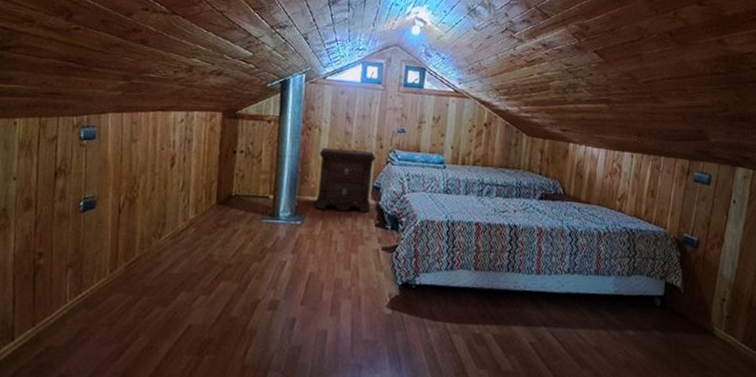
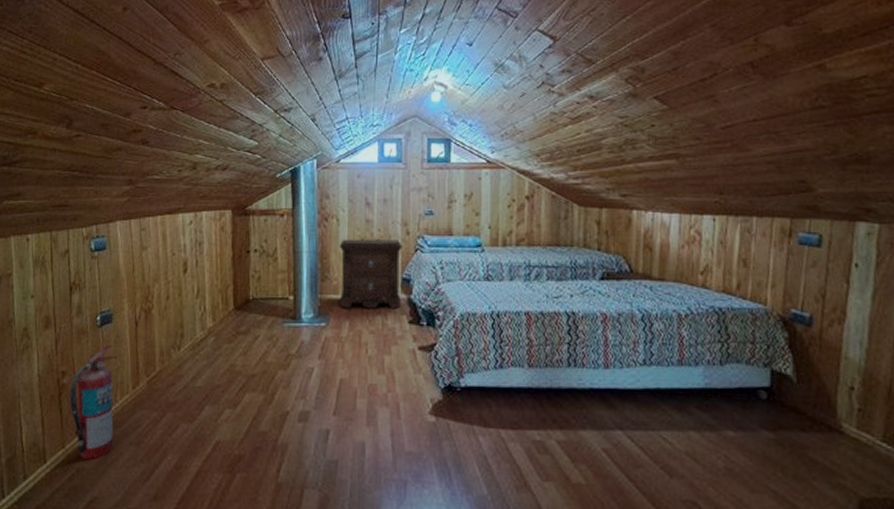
fire extinguisher: none [44,229,97,338] -> present [69,345,117,459]

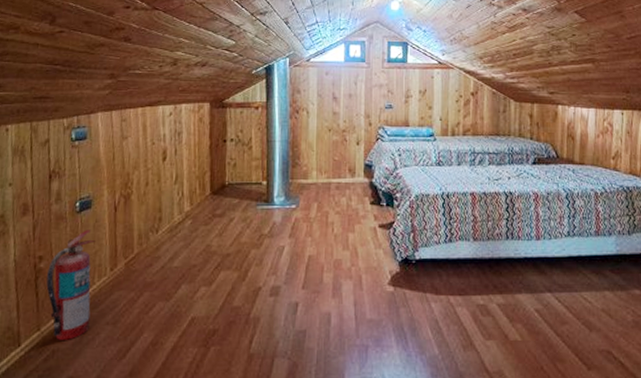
nightstand: present [340,239,403,310] -> none [309,129,365,192]

